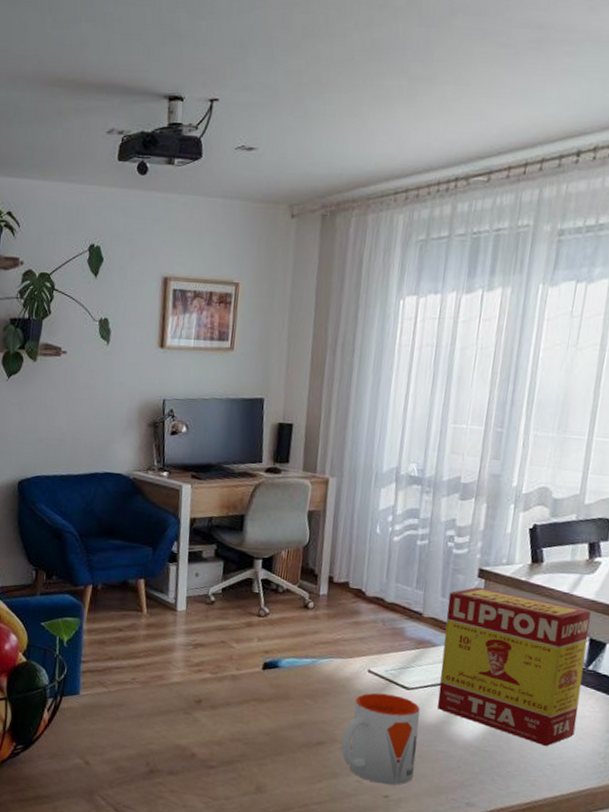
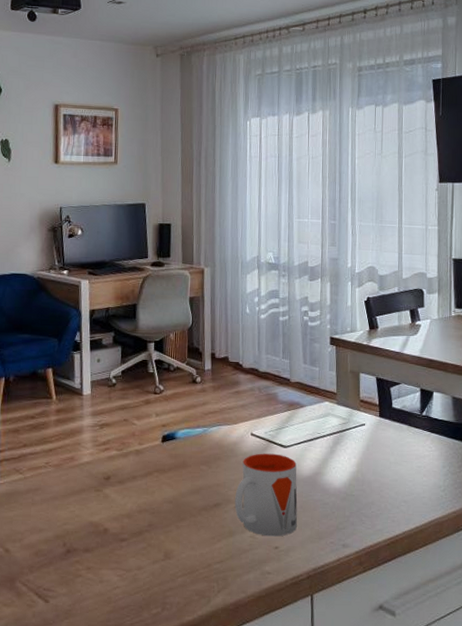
tea box: present [437,586,591,747] -> none [309,352,420,486]

